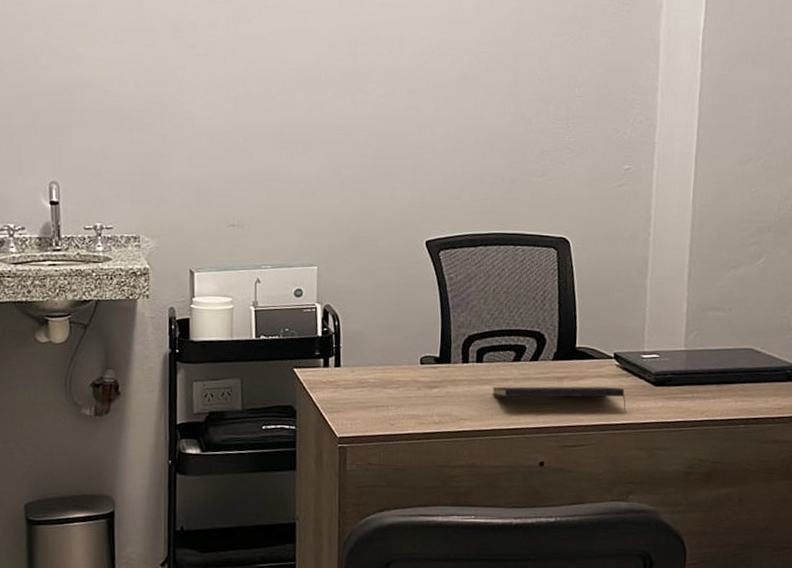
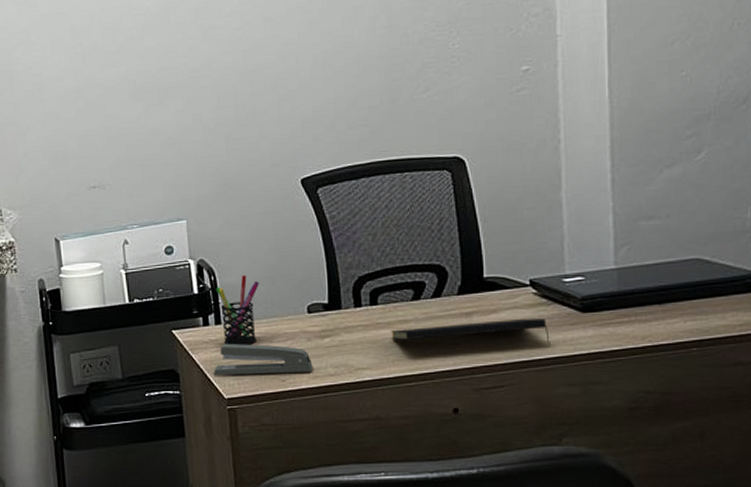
stapler: none [328,385,420,418] -> present [213,343,313,376]
pen holder: none [338,323,379,389] -> present [215,275,259,346]

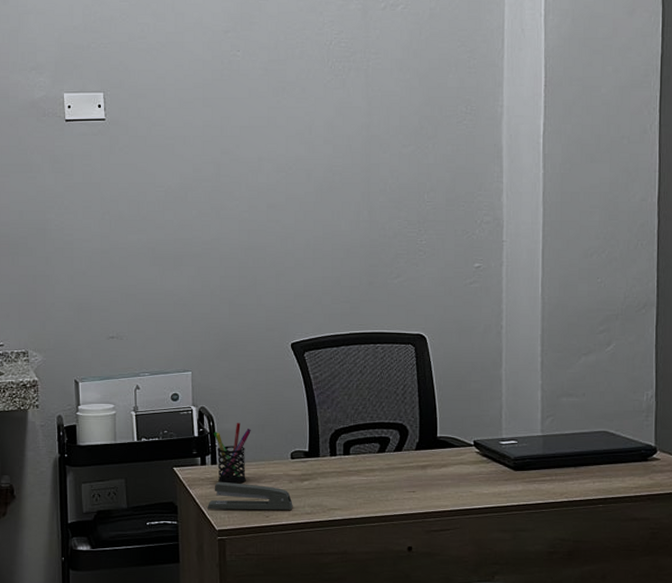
notepad: present [391,318,550,346] -> none [359,472,488,497]

